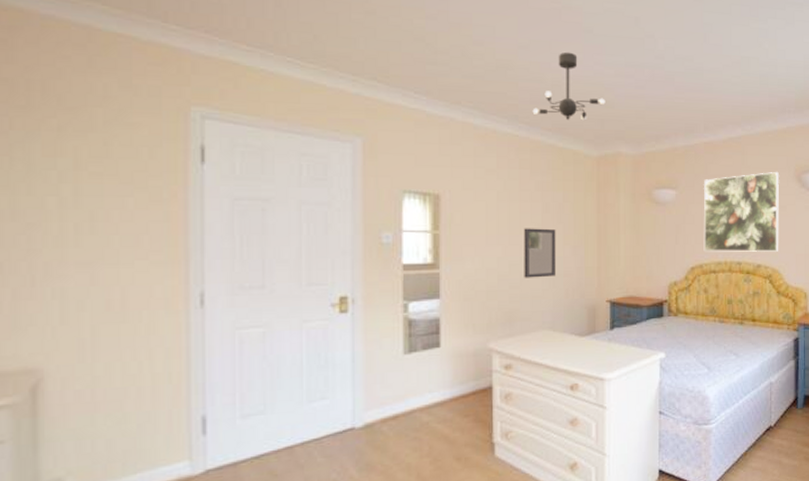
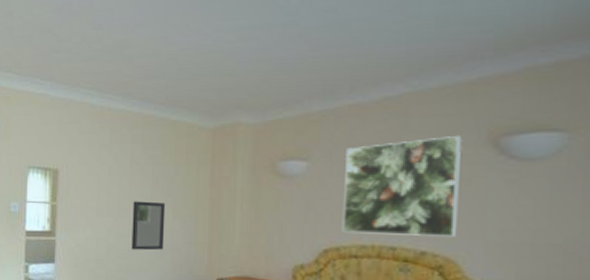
ceiling light fixture: present [532,51,606,121] -> none [146,22,225,92]

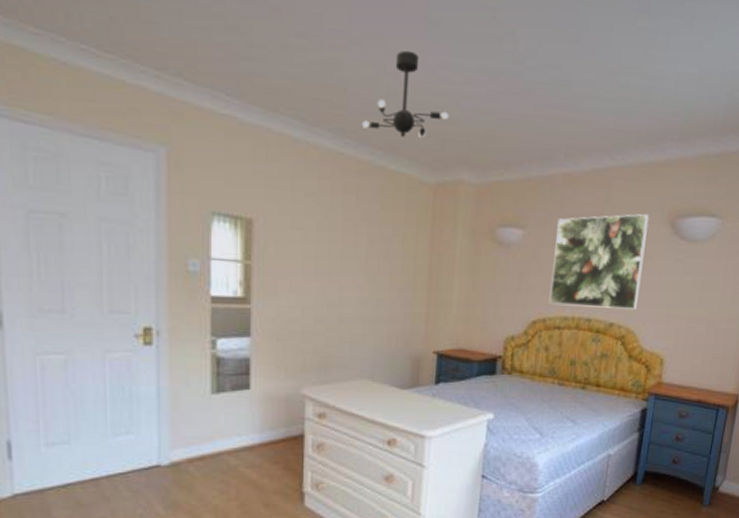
home mirror: present [131,201,166,251] -> none [343,264,382,322]
ceiling light fixture: none [146,22,225,92] -> present [362,50,449,139]

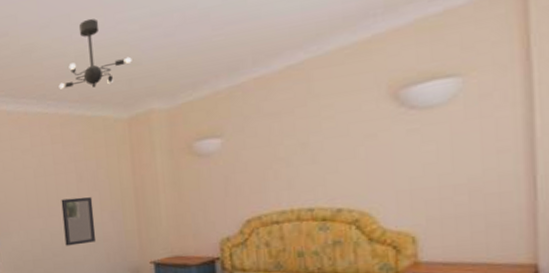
home mirror: none [343,264,382,322] -> present [61,197,97,246]
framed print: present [549,213,649,311] -> none [256,93,369,200]

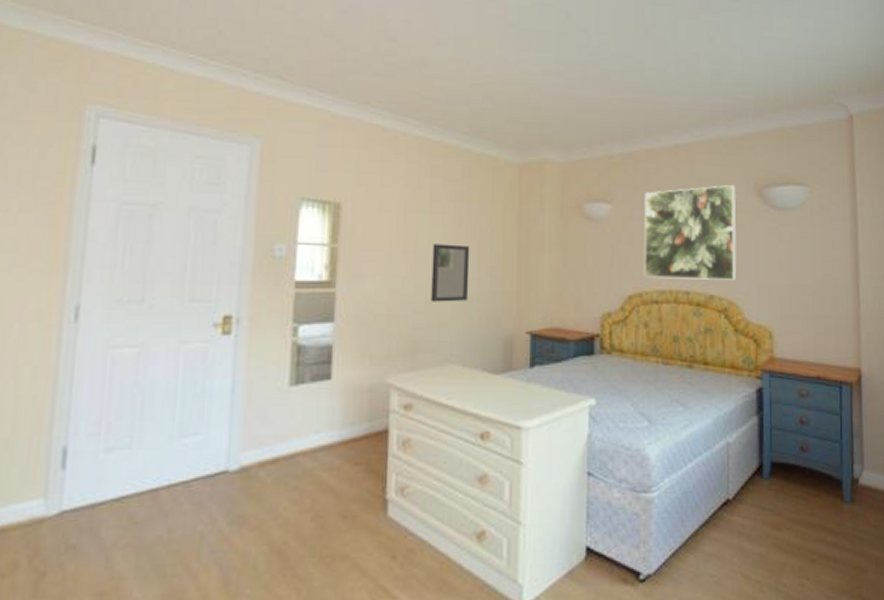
ceiling light fixture: present [58,18,132,89] -> none [448,48,531,123]
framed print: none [256,93,369,200] -> present [643,184,737,282]

